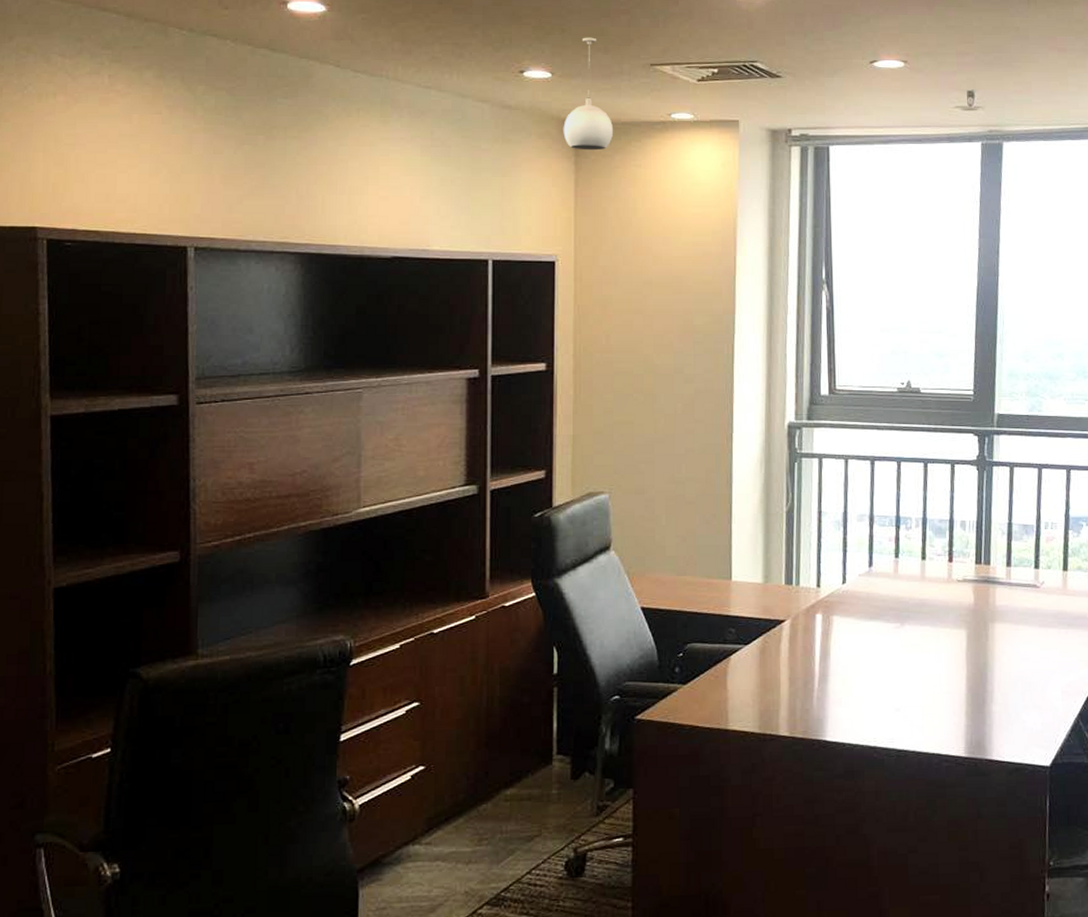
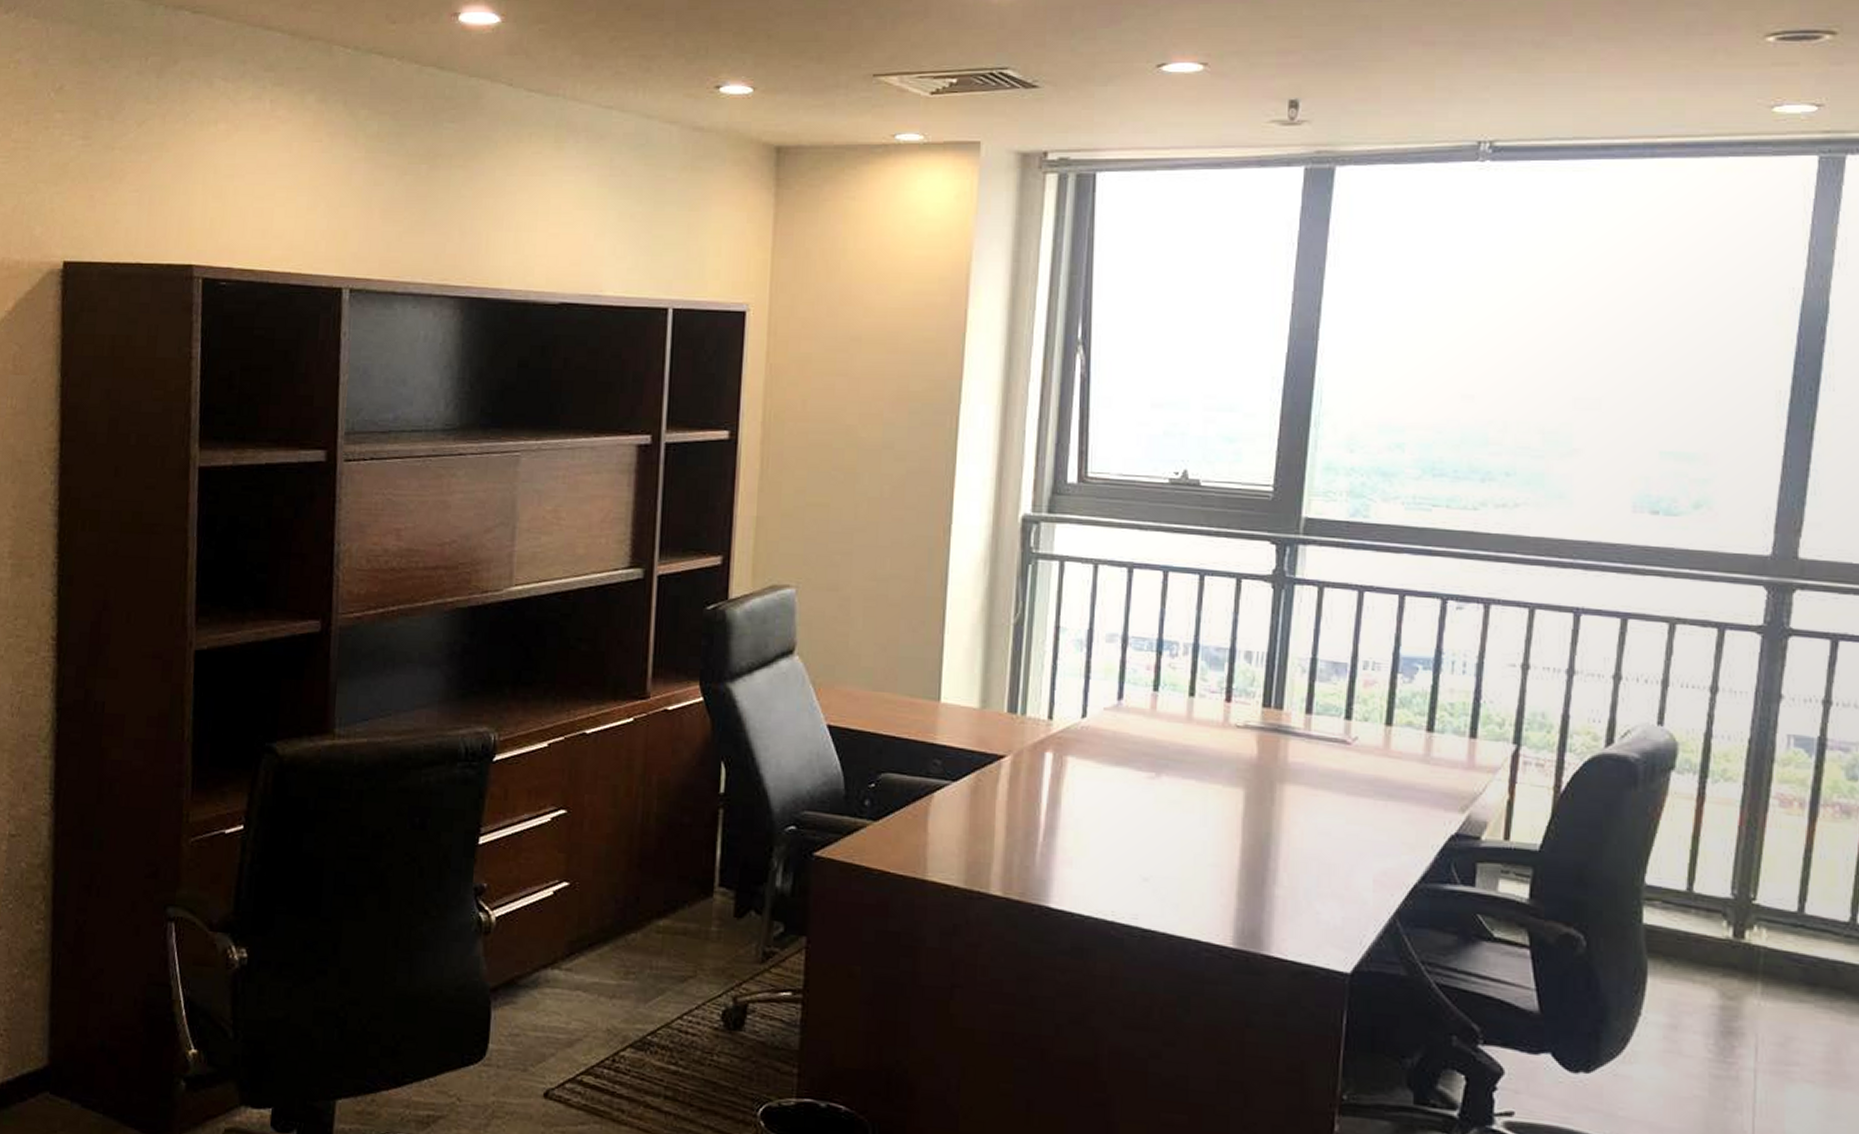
pendant light: present [563,37,613,151] -> none [763,44,823,180]

